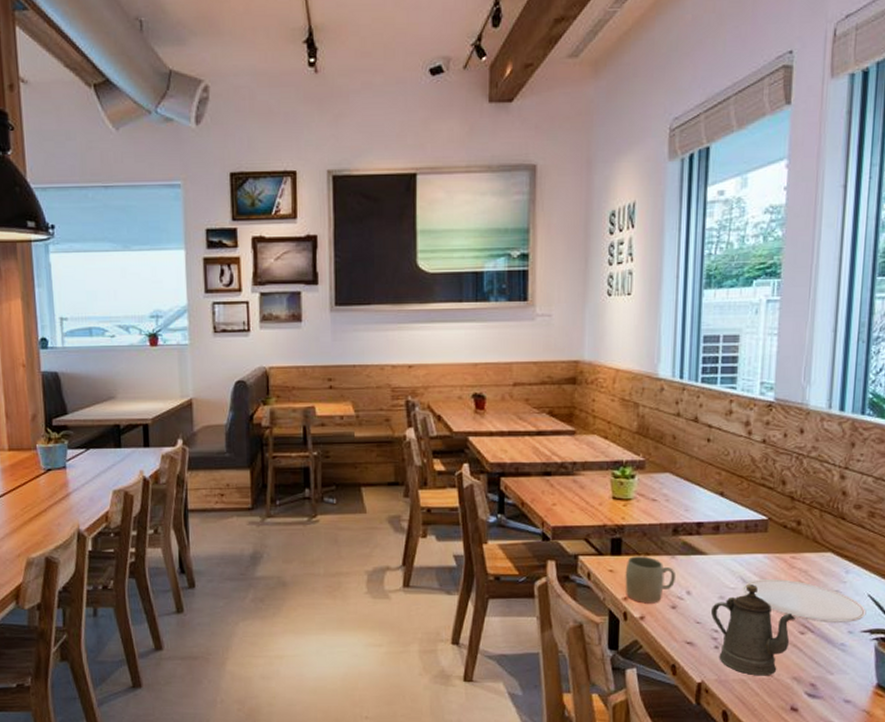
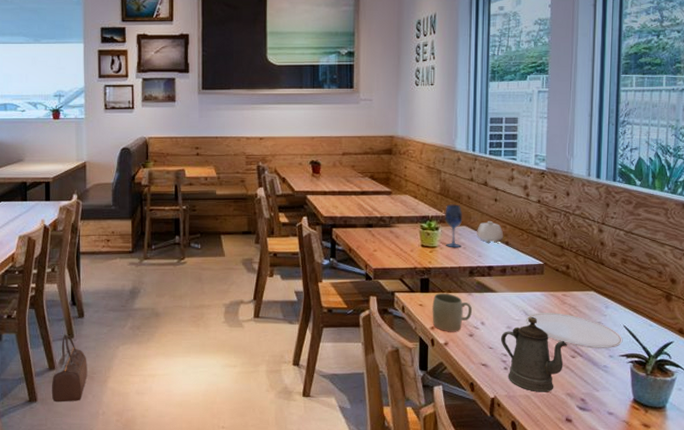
handbag: none [158,608,202,689] -> present [51,334,88,402]
wineglass: none [642,446,666,501] -> present [445,204,463,248]
sugar bowl: none [683,465,718,494] -> present [477,220,504,243]

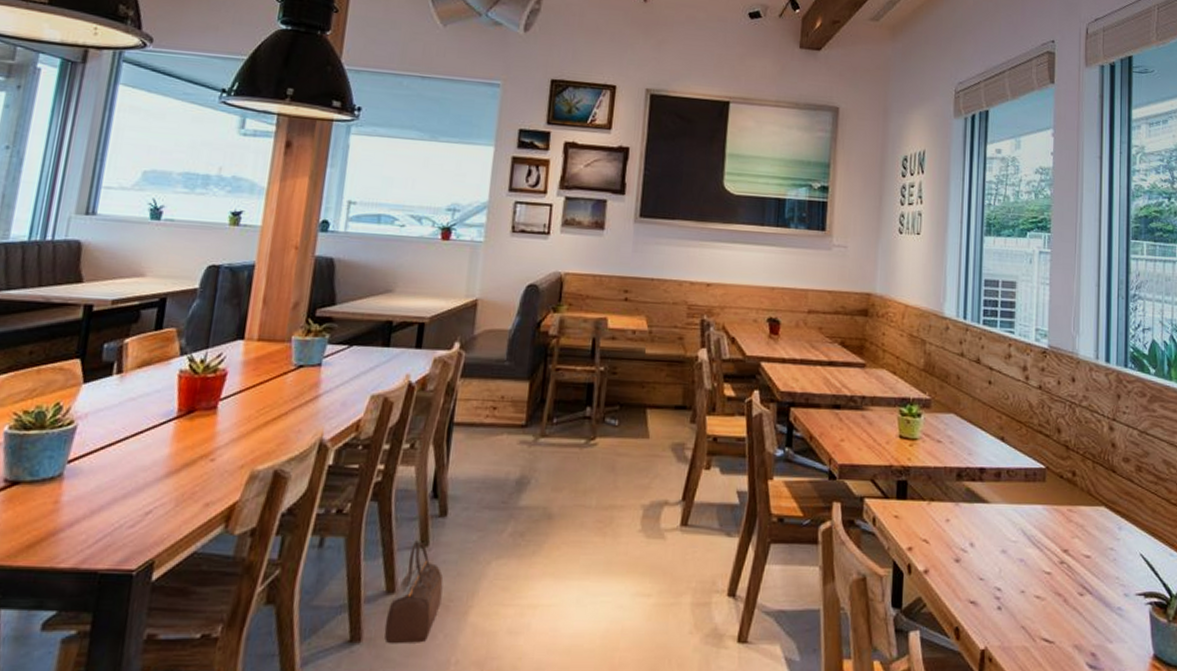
mug: present [432,293,472,332] -> none [909,501,959,556]
wineglass: present [445,204,463,248] -> none [928,384,951,442]
sugar bowl: present [477,220,504,243] -> none [967,408,999,438]
coffee pot: present [501,317,567,392] -> none [994,538,1074,643]
plate: present [525,313,623,348] -> none [1023,533,1140,584]

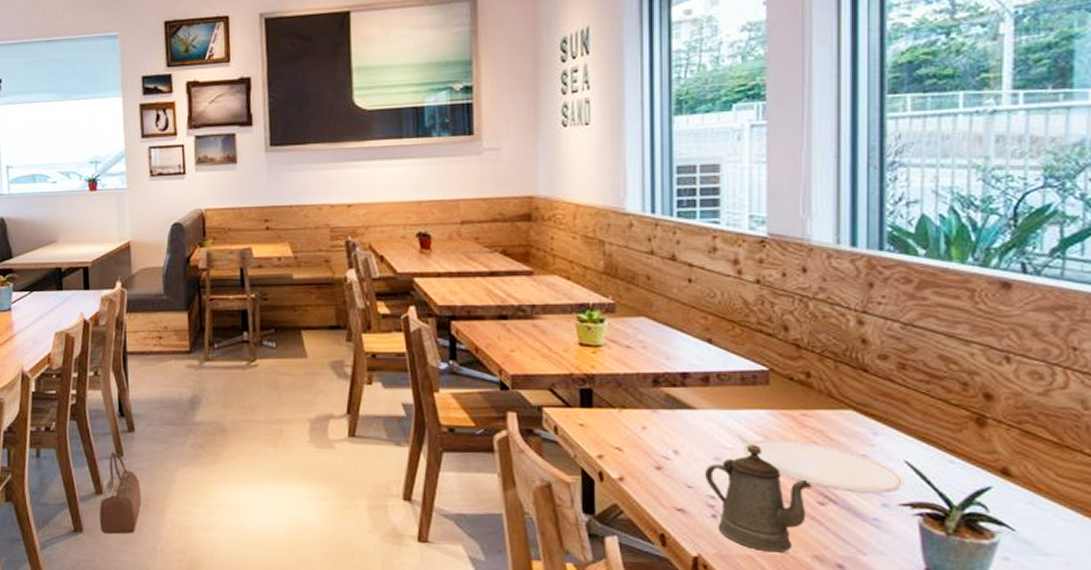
coffee pot: none [994,538,1074,643] -> present [705,445,812,553]
plate: none [1023,533,1140,584] -> present [742,439,904,493]

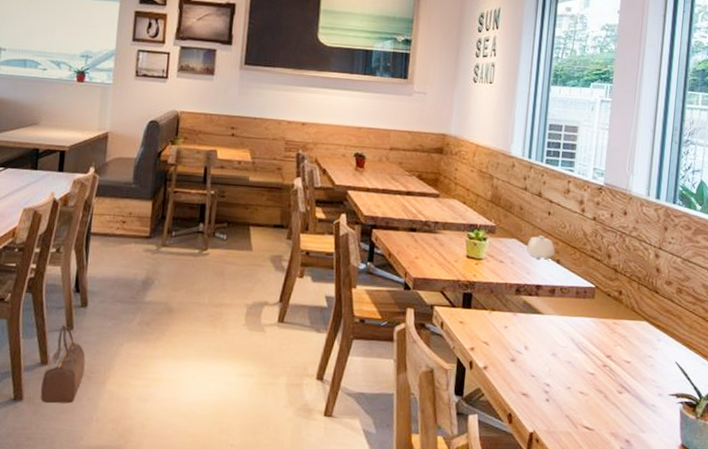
sugar bowl: none [662,309,704,340] -> present [526,235,556,260]
coffee pot: present [705,445,812,553] -> none [544,345,615,430]
plate: present [742,439,904,493] -> none [572,340,674,386]

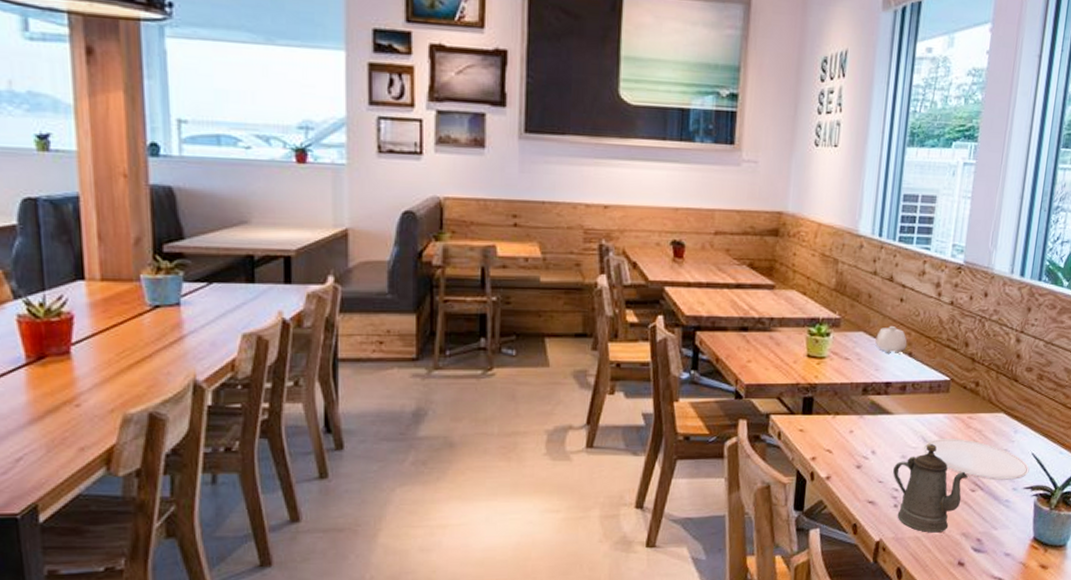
handbag: present [40,325,86,404] -> none [293,473,348,566]
coffee pot: none [544,345,615,430] -> present [893,444,968,533]
plate: none [572,340,674,386] -> present [923,439,1030,480]

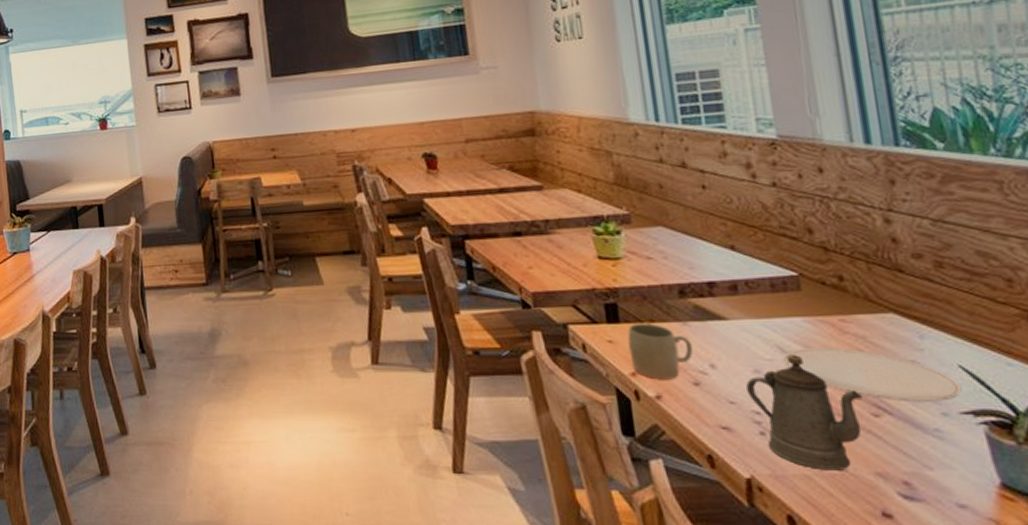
mug: none [813,415,863,463] -> present [627,323,693,380]
sugar bowl: present [875,325,908,353] -> none [680,216,726,249]

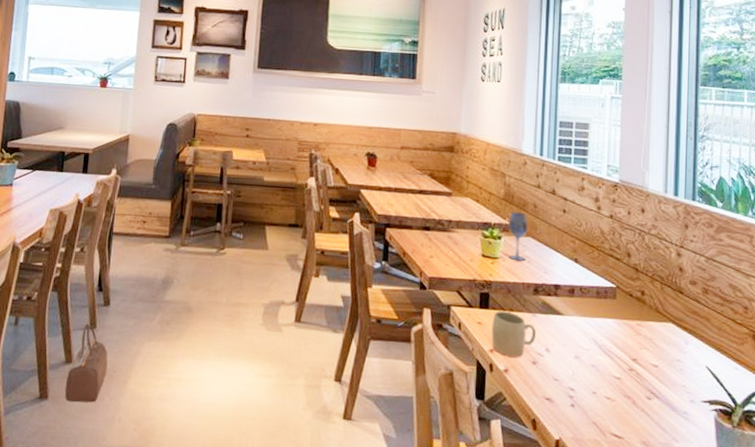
handbag: none [125,390,167,477] -> present [64,323,108,403]
wineglass: none [626,197,660,259] -> present [508,212,528,262]
coffee pot: present [746,355,863,471] -> none [568,347,642,438]
plate: present [782,347,962,402] -> none [595,343,705,392]

